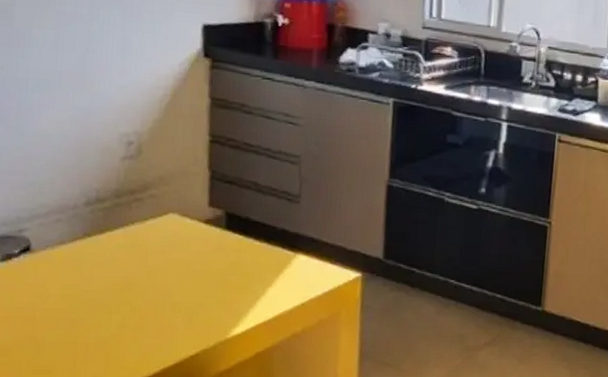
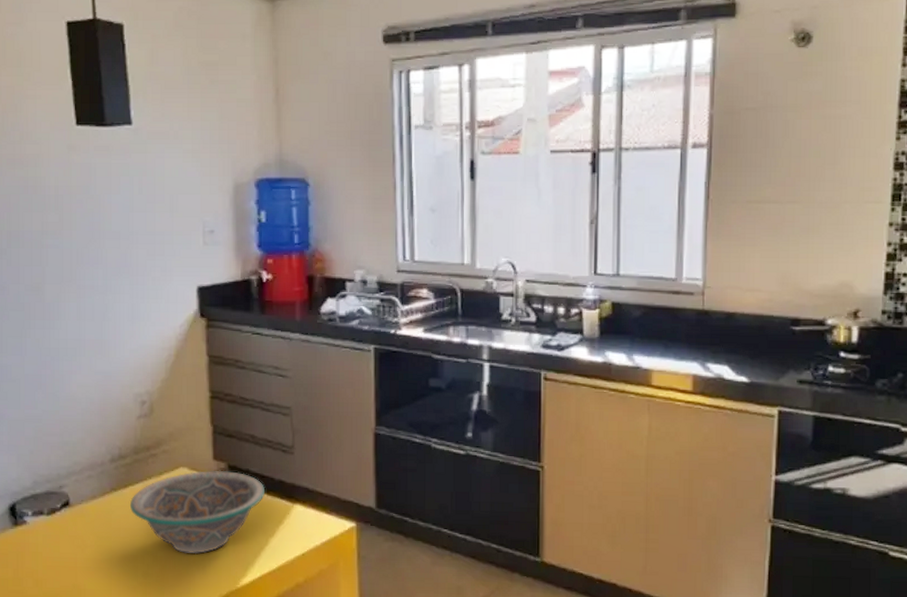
bowl: none [105,217,265,304] -> present [129,470,264,555]

